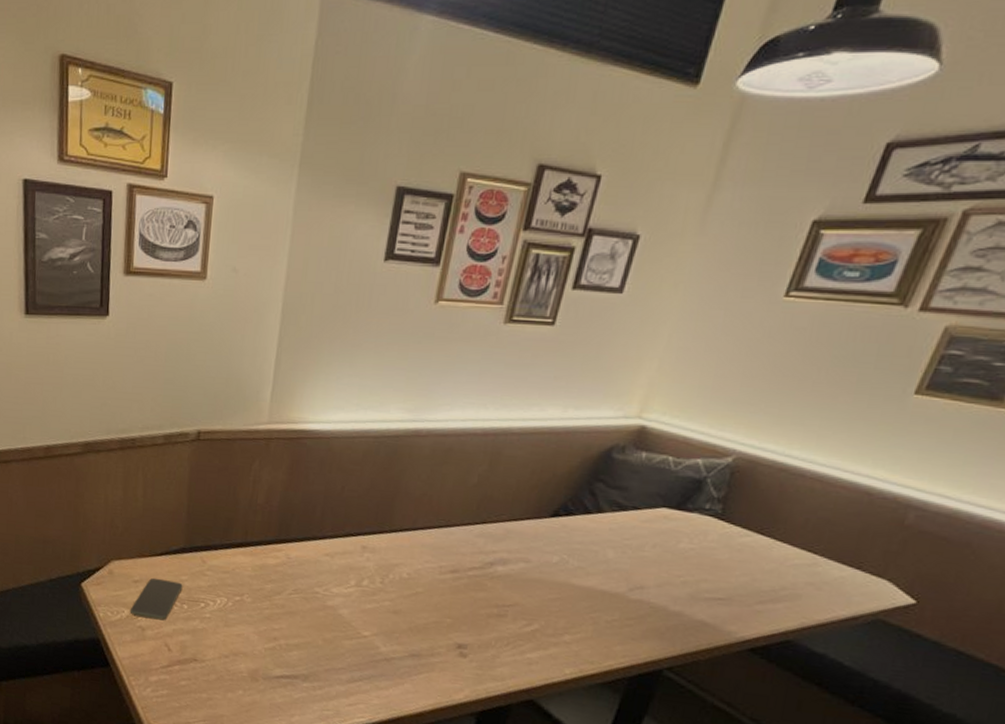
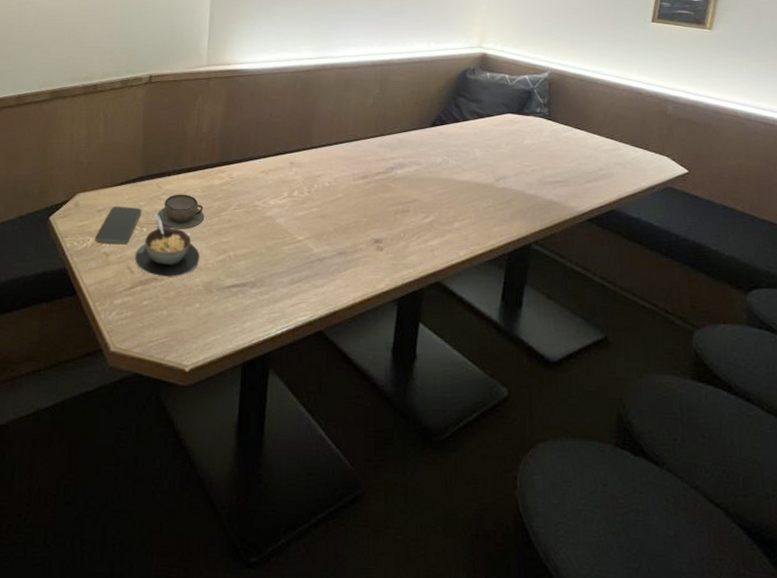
soup bowl: none [172,590,247,661] -> present [134,213,200,278]
teacup: none [200,571,255,611] -> present [157,194,205,229]

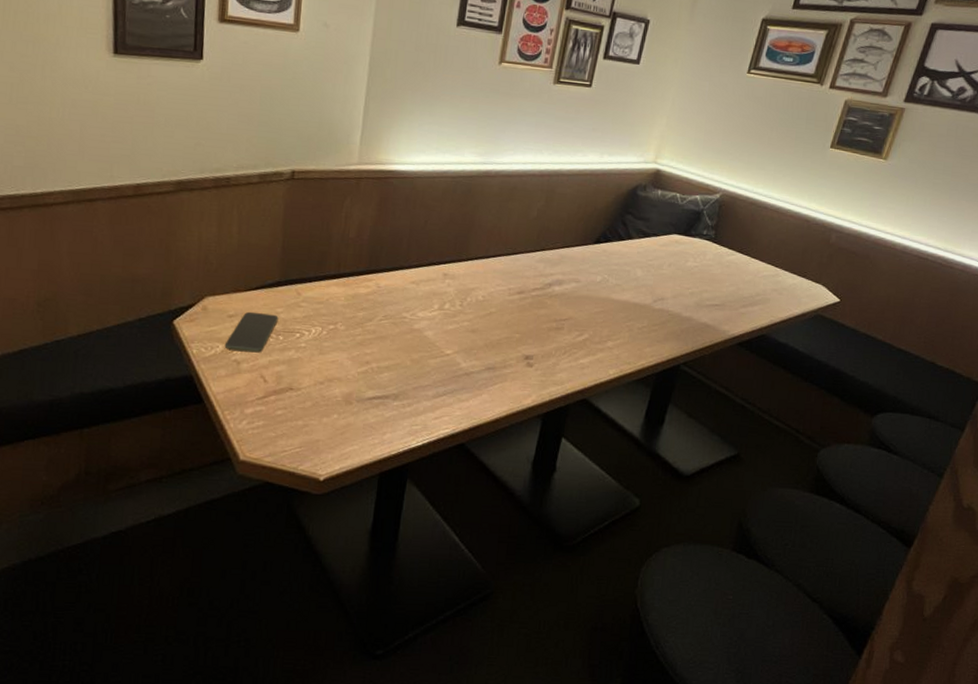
soup bowl: present [134,213,200,278] -> none [268,321,341,388]
teacup: present [157,194,205,229] -> none [296,301,348,339]

